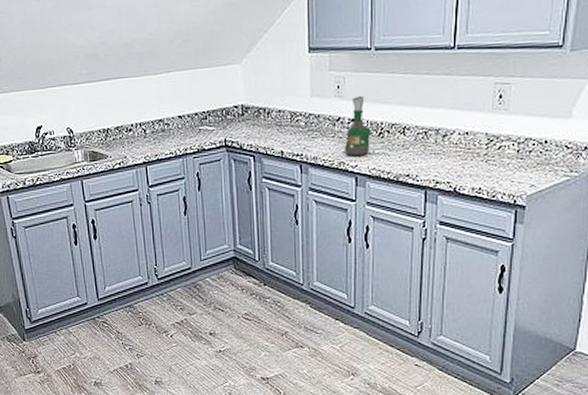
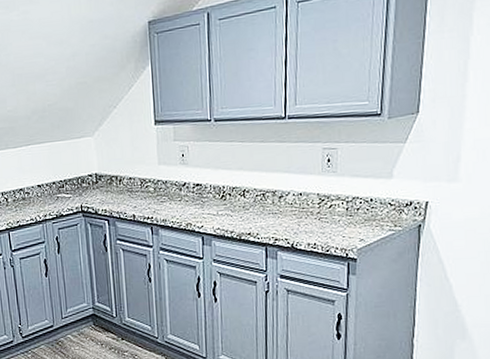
grog bottle: present [344,96,371,157] -> none [190,163,215,218]

